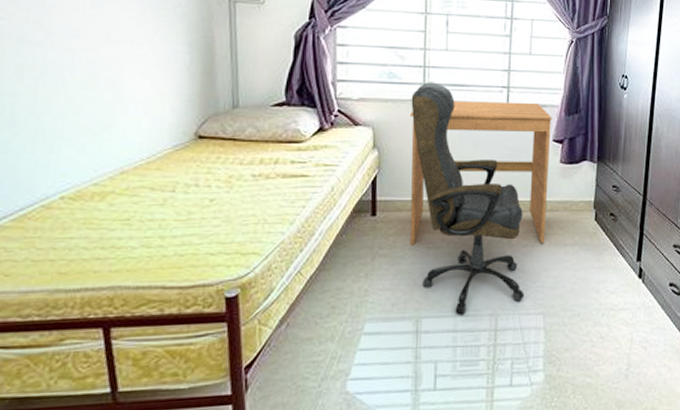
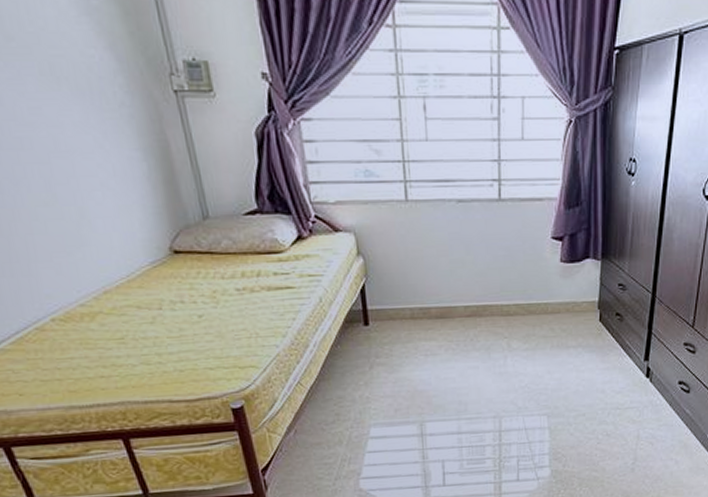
desk: present [410,101,552,246] -> none [393,196,550,354]
office chair: present [411,82,525,315] -> none [392,178,528,418]

